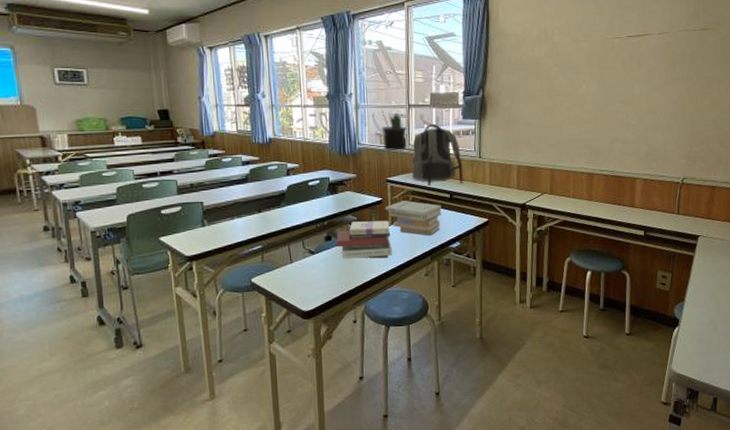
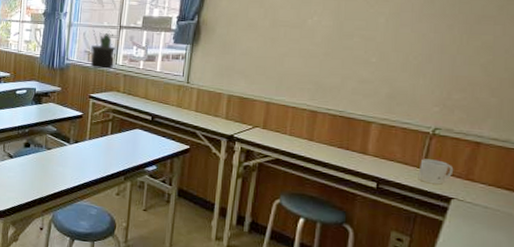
books: present [336,220,392,259] -> none [34,132,87,172]
books: present [385,201,442,236] -> none [84,118,141,156]
backpack: present [411,124,463,187] -> none [115,46,168,107]
mug: none [673,205,699,226] -> present [418,159,454,185]

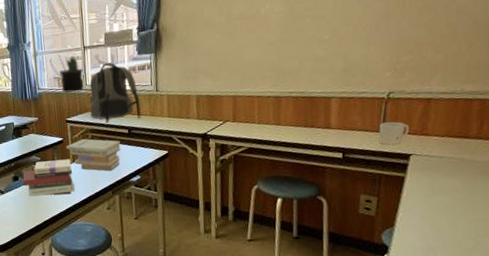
books: none [34,132,87,172] -> present [22,159,75,197]
books: none [84,118,141,156] -> present [66,138,121,171]
backpack: none [115,46,168,107] -> present [89,63,141,124]

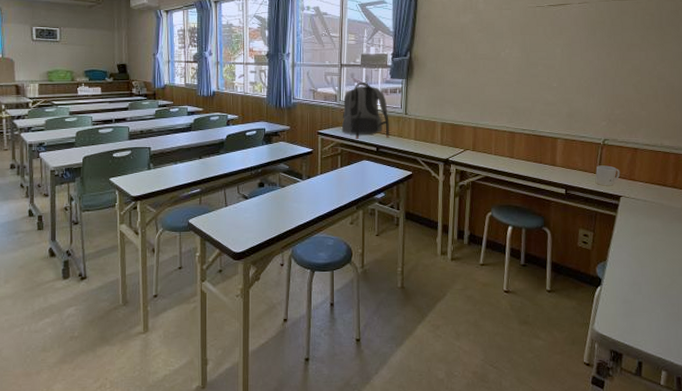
books: present [22,159,75,197] -> none [269,170,320,206]
planter: present [58,53,85,93] -> none [315,67,339,107]
books: present [66,138,121,171] -> none [315,152,368,186]

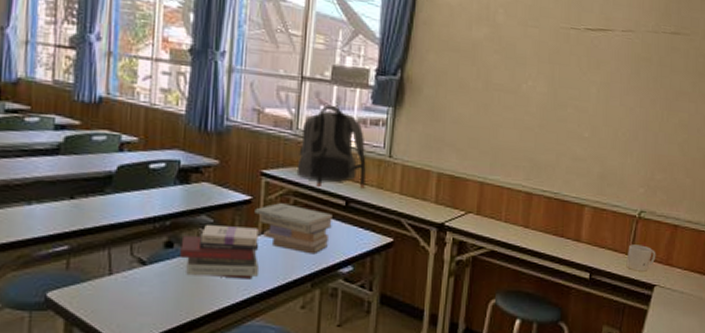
books: none [269,170,320,206] -> present [180,225,259,280]
books: none [315,152,368,186] -> present [254,203,332,255]

